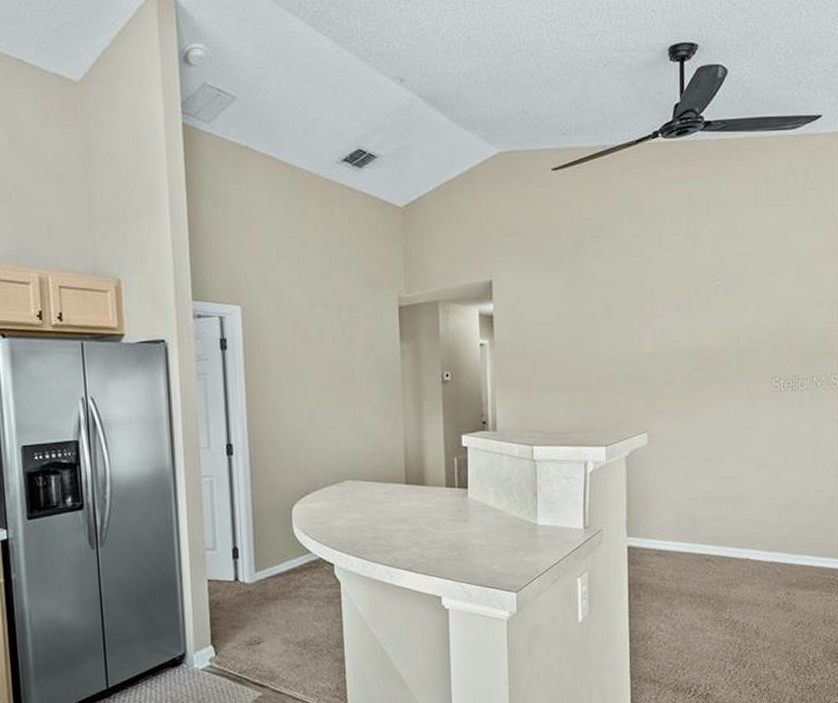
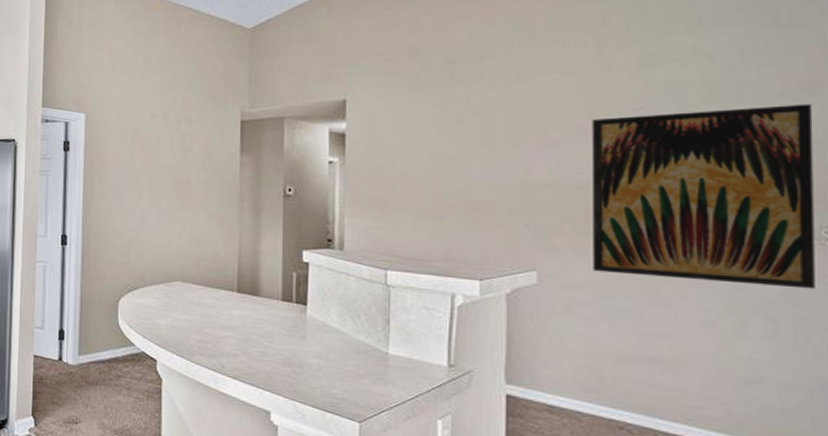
wall art: none [684,271,827,428] -> present [591,104,815,289]

